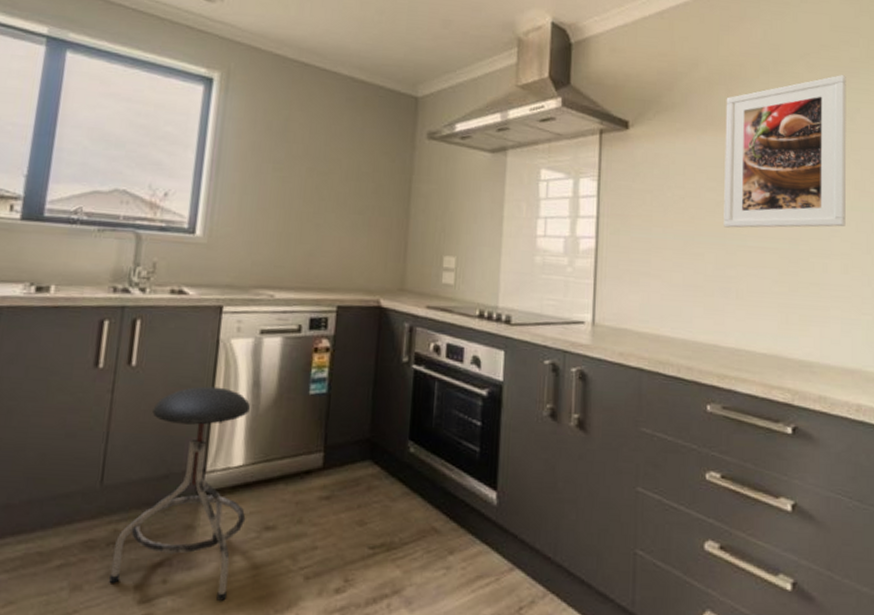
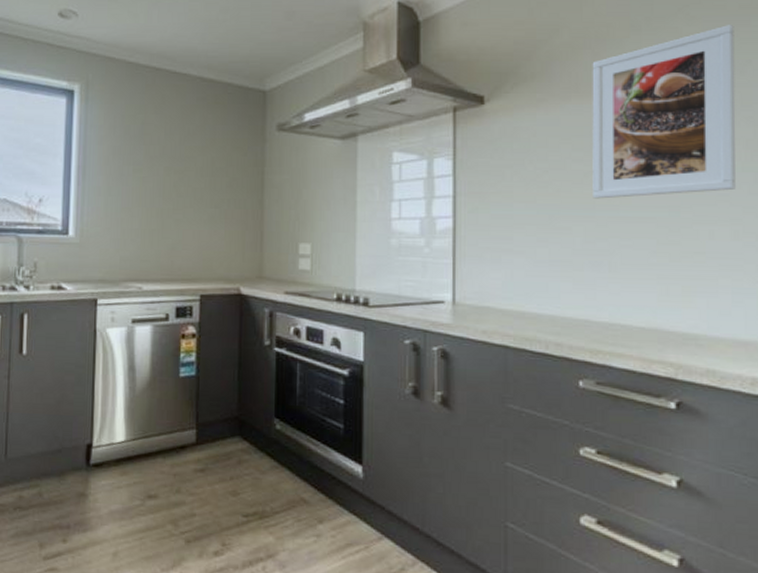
stool: present [109,386,251,601] -> none [19,371,130,559]

